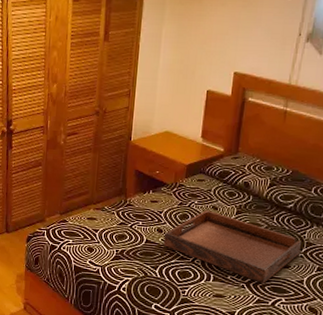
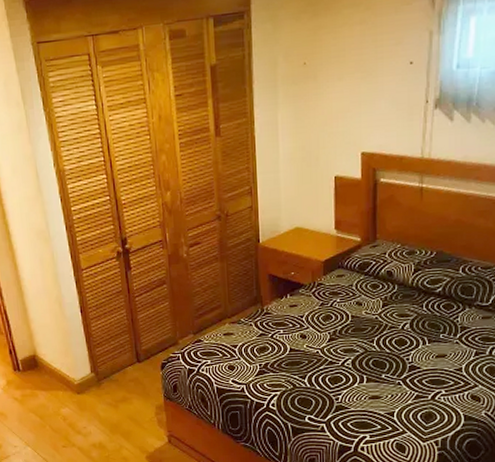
serving tray: present [163,210,302,284] -> none [308,307,456,378]

